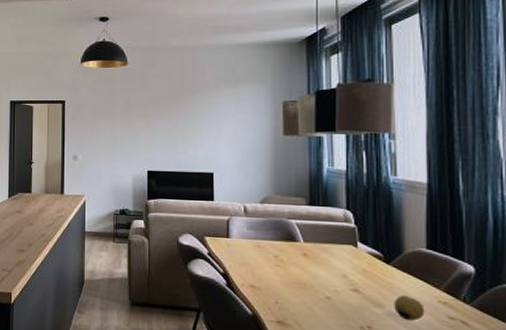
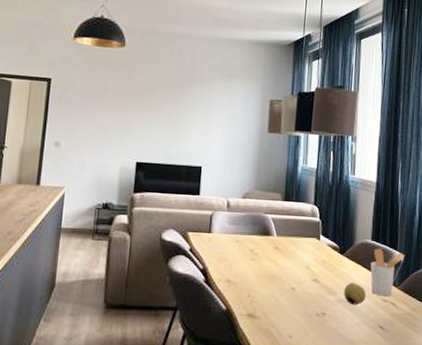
utensil holder: none [428,258,477,314] -> present [370,248,405,297]

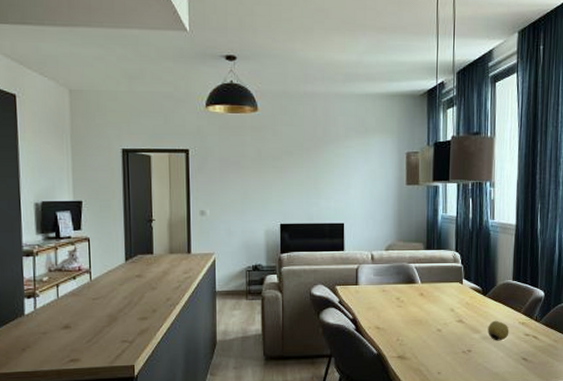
utensil holder: present [370,248,405,297] -> none [512,287,546,331]

